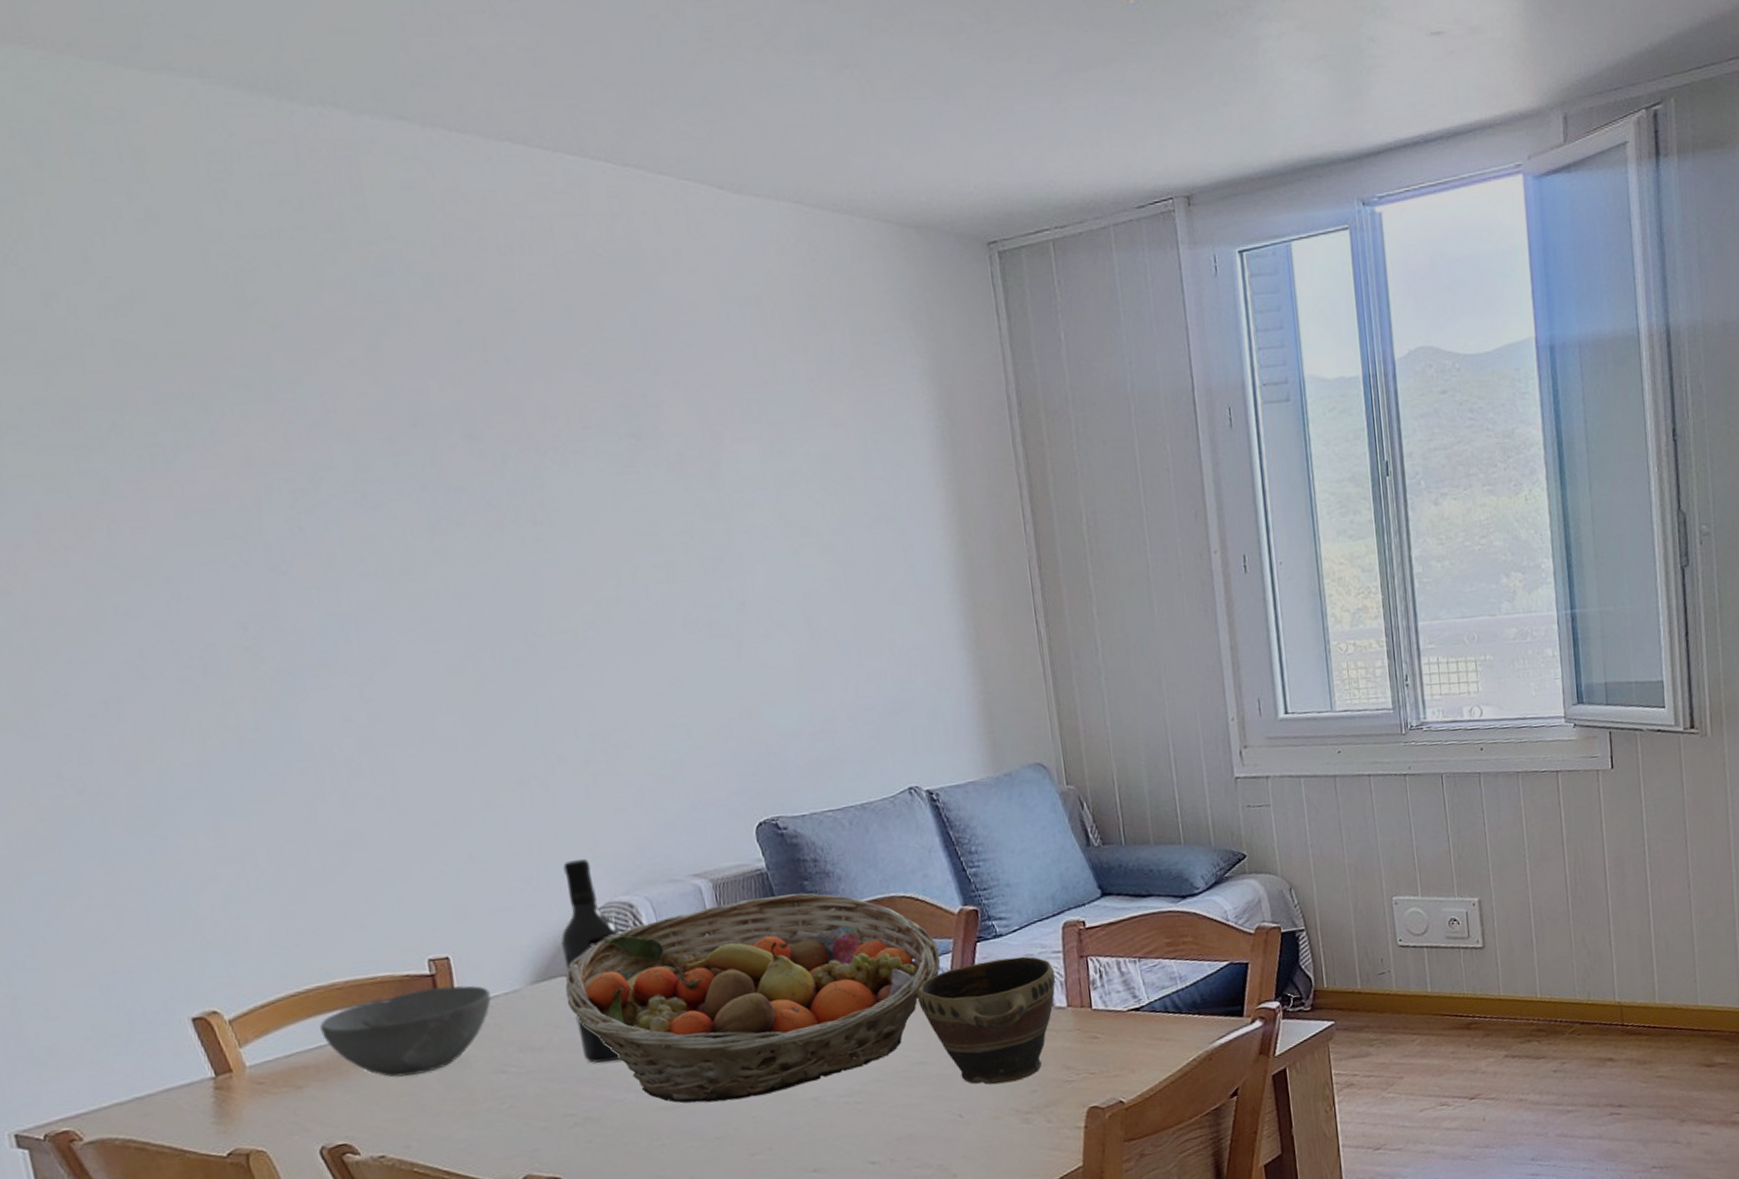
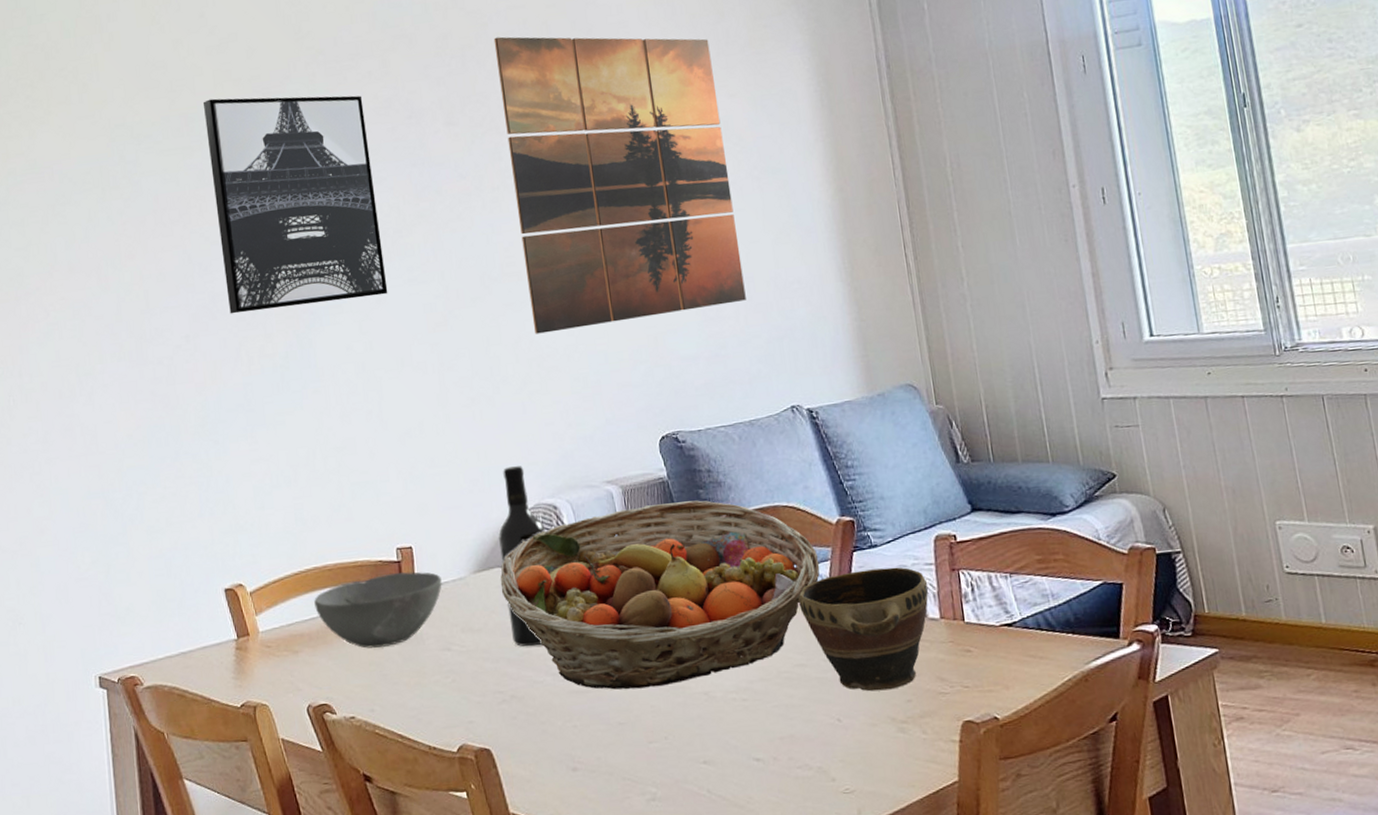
wall art: none [100,380,397,674] -> present [203,95,388,314]
wall art: none [526,328,856,704] -> present [493,36,746,334]

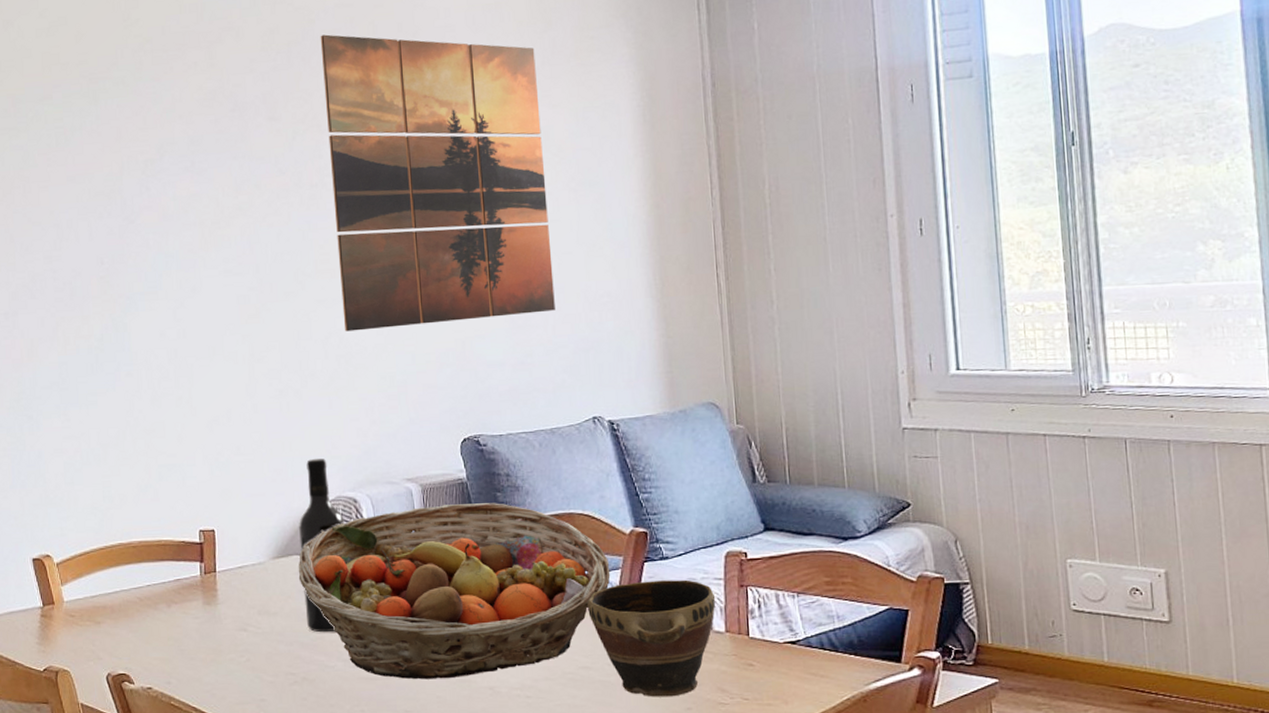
wall art: present [203,95,388,314] -> none [31,81,203,295]
bowl: present [314,571,442,649] -> none [118,554,242,624]

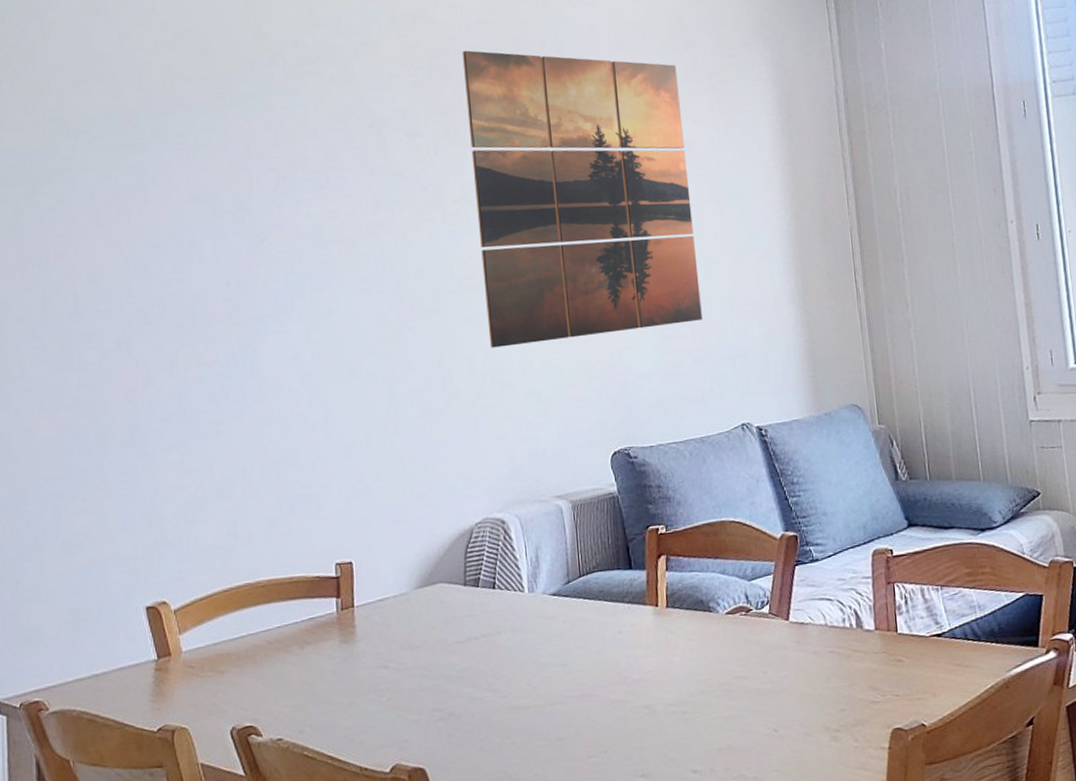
fruit basket: present [298,503,611,680] -> none [443,515,763,705]
wine bottle: present [299,459,344,633] -> none [443,480,492,664]
bowl: present [587,579,715,697] -> none [741,580,865,702]

